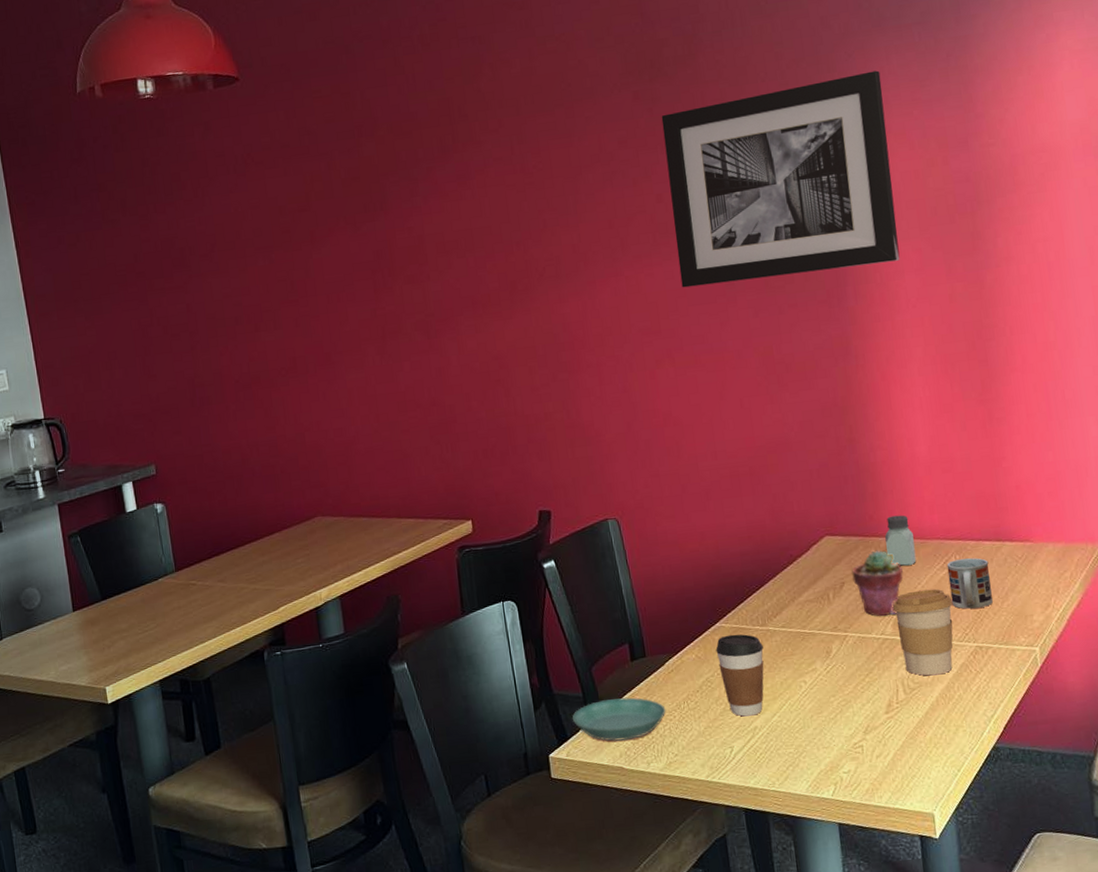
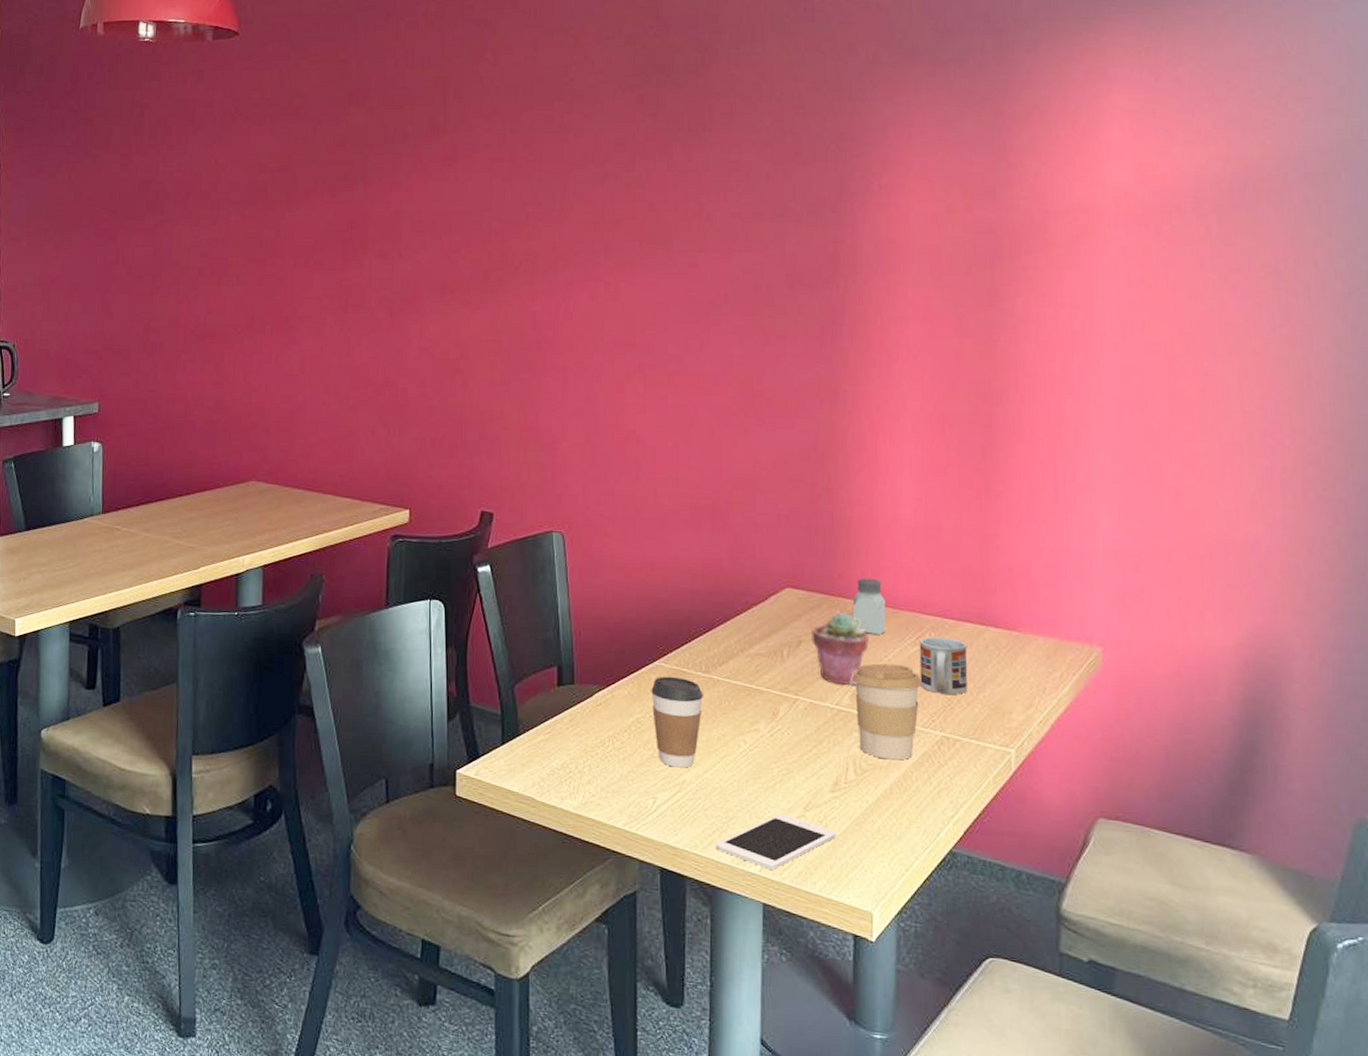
saucer: present [572,697,666,741] -> none [486,722,589,770]
wall art: present [661,70,900,288] -> none [663,105,907,306]
cell phone: none [790,741,895,792] -> present [715,814,836,870]

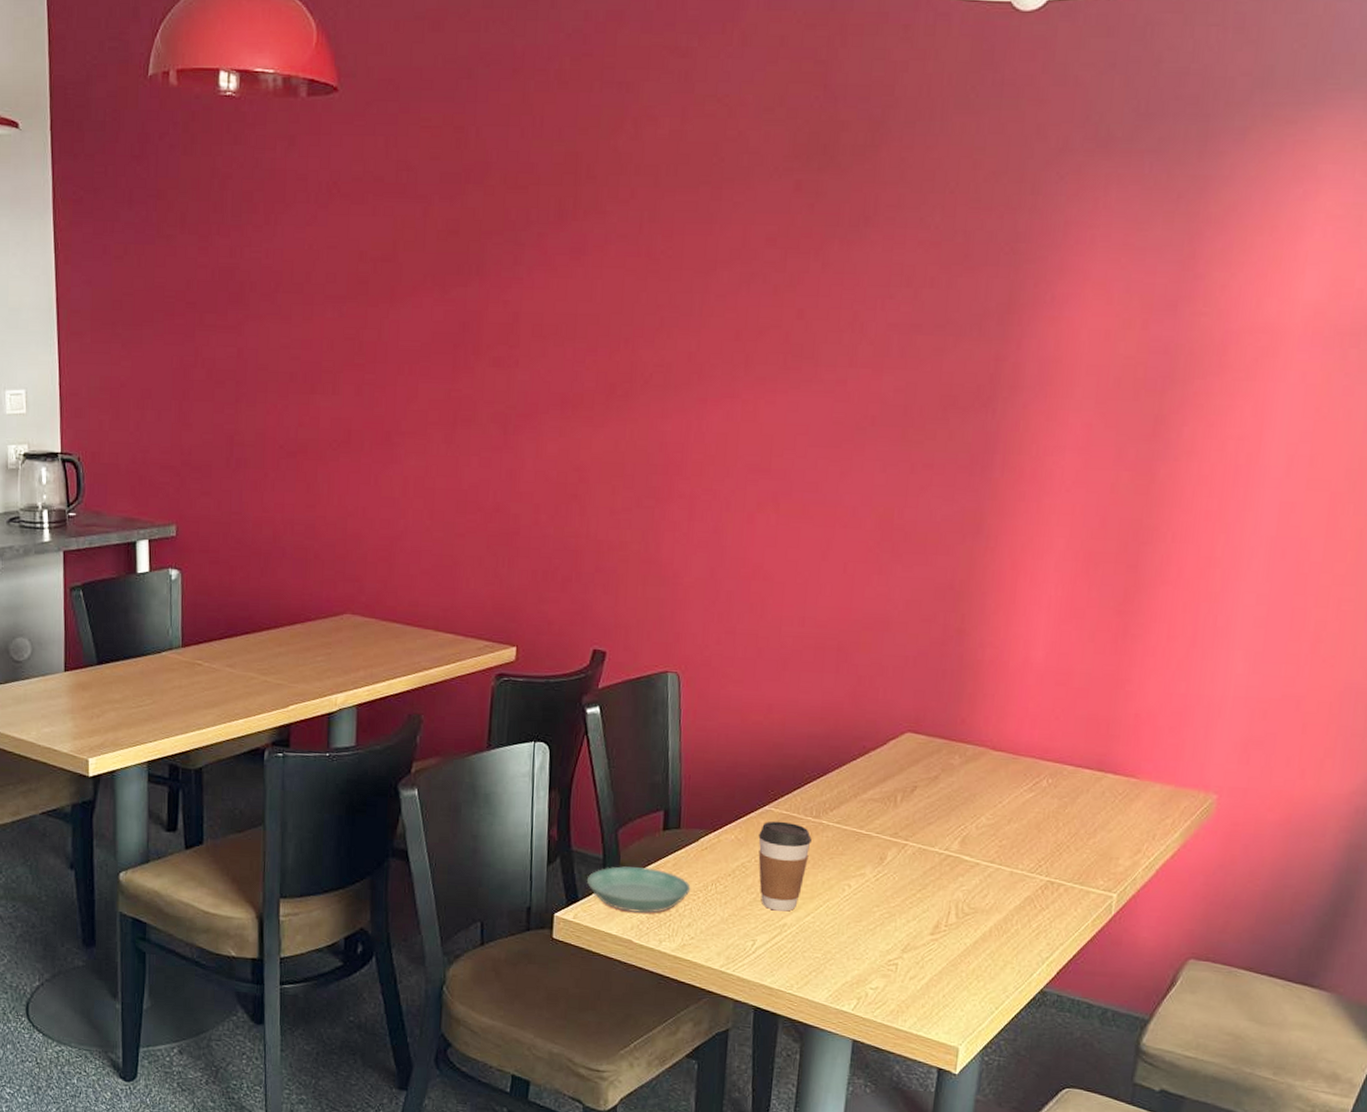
saucer: none [486,722,589,770] -> present [586,866,691,913]
cell phone: present [715,814,836,870] -> none [811,956,932,1008]
potted succulent: present [811,612,869,685] -> none [927,757,985,831]
saltshaker: present [852,578,886,636] -> none [971,723,1006,782]
coffee cup: present [852,663,922,760] -> none [964,809,1033,904]
cup: present [919,637,968,695] -> none [1031,783,1084,841]

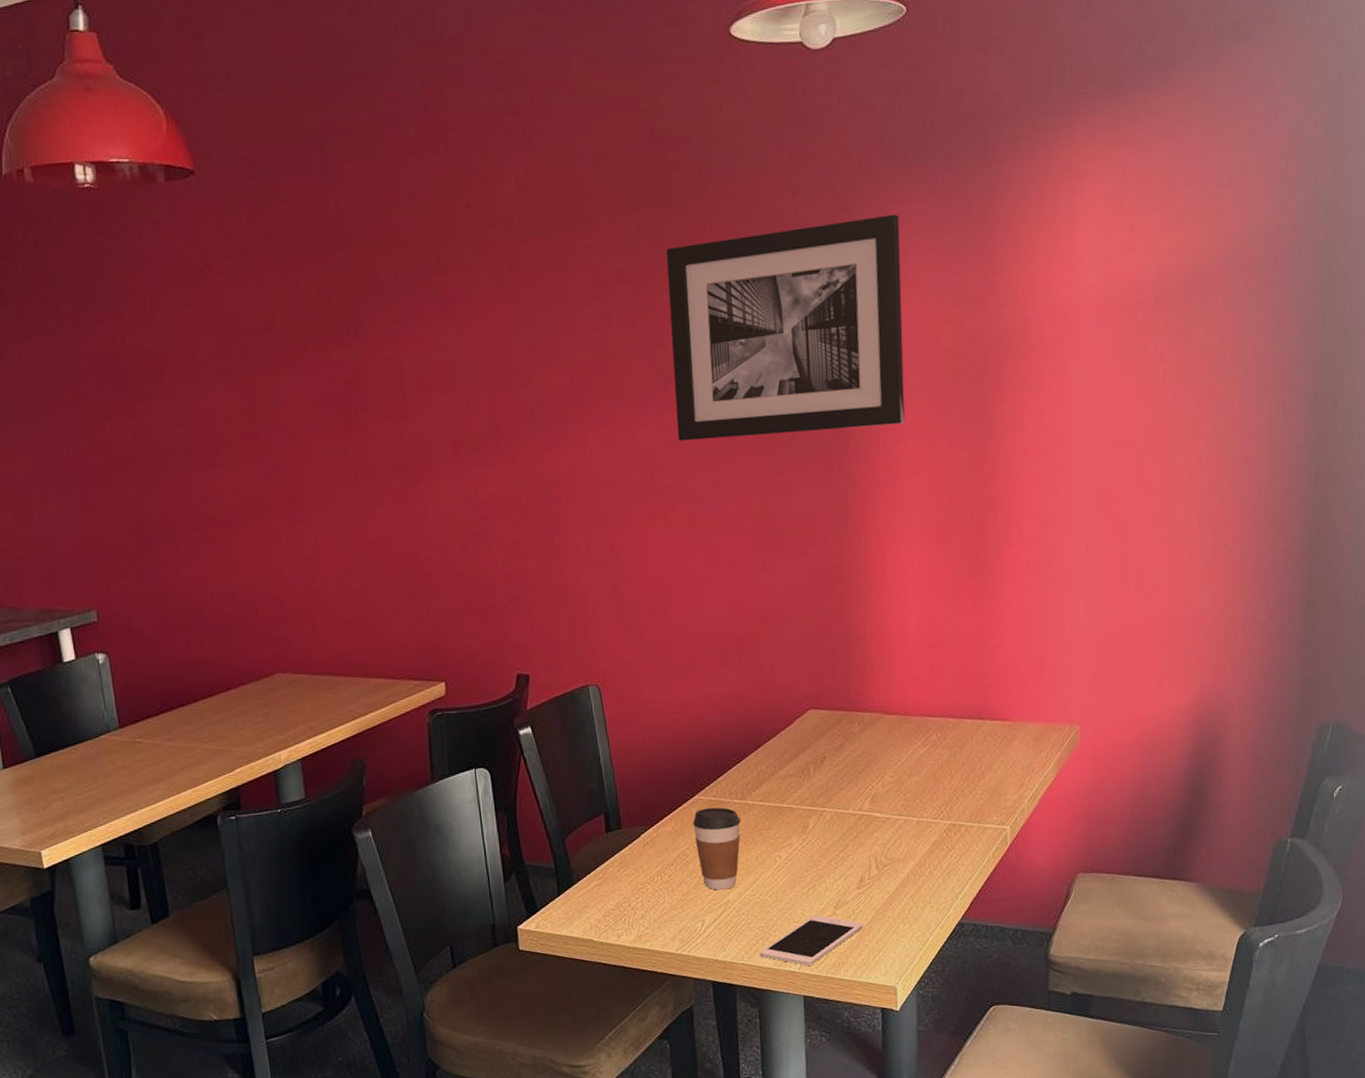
saucer: present [586,866,691,913] -> none [542,869,639,914]
wall art: none [805,201,1093,434] -> present [666,214,905,441]
cell phone: none [811,956,932,1008] -> present [759,915,863,966]

